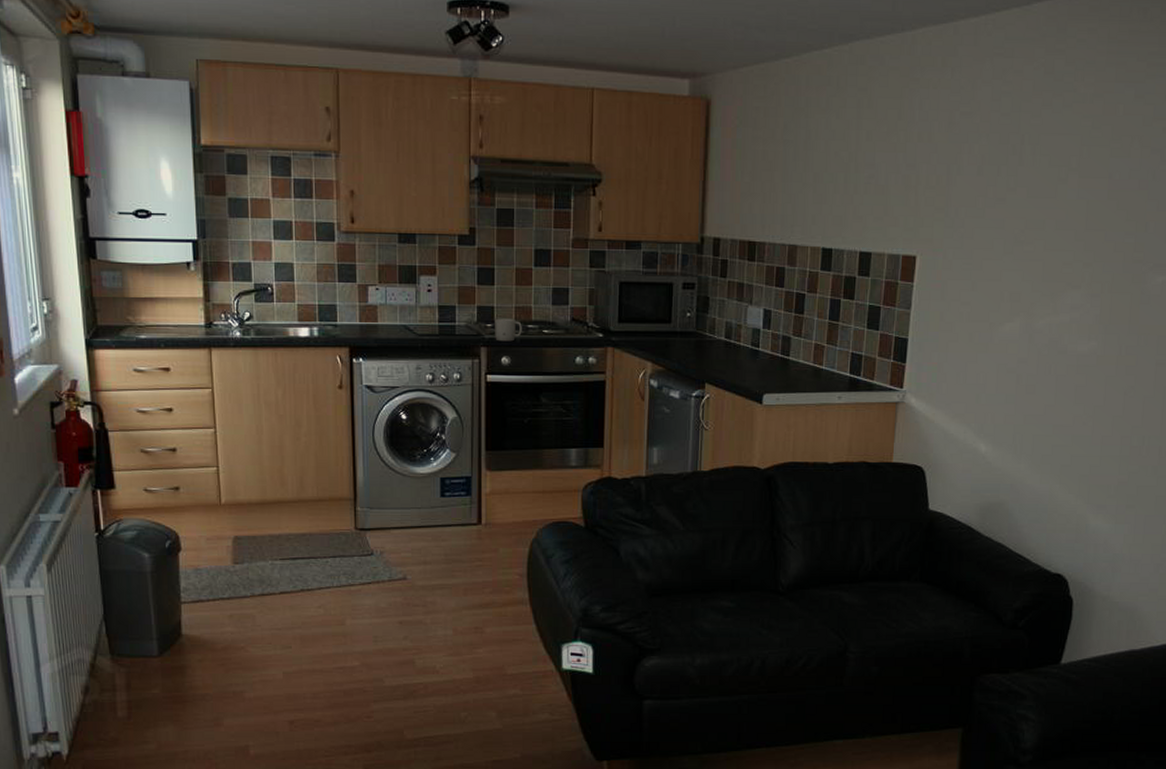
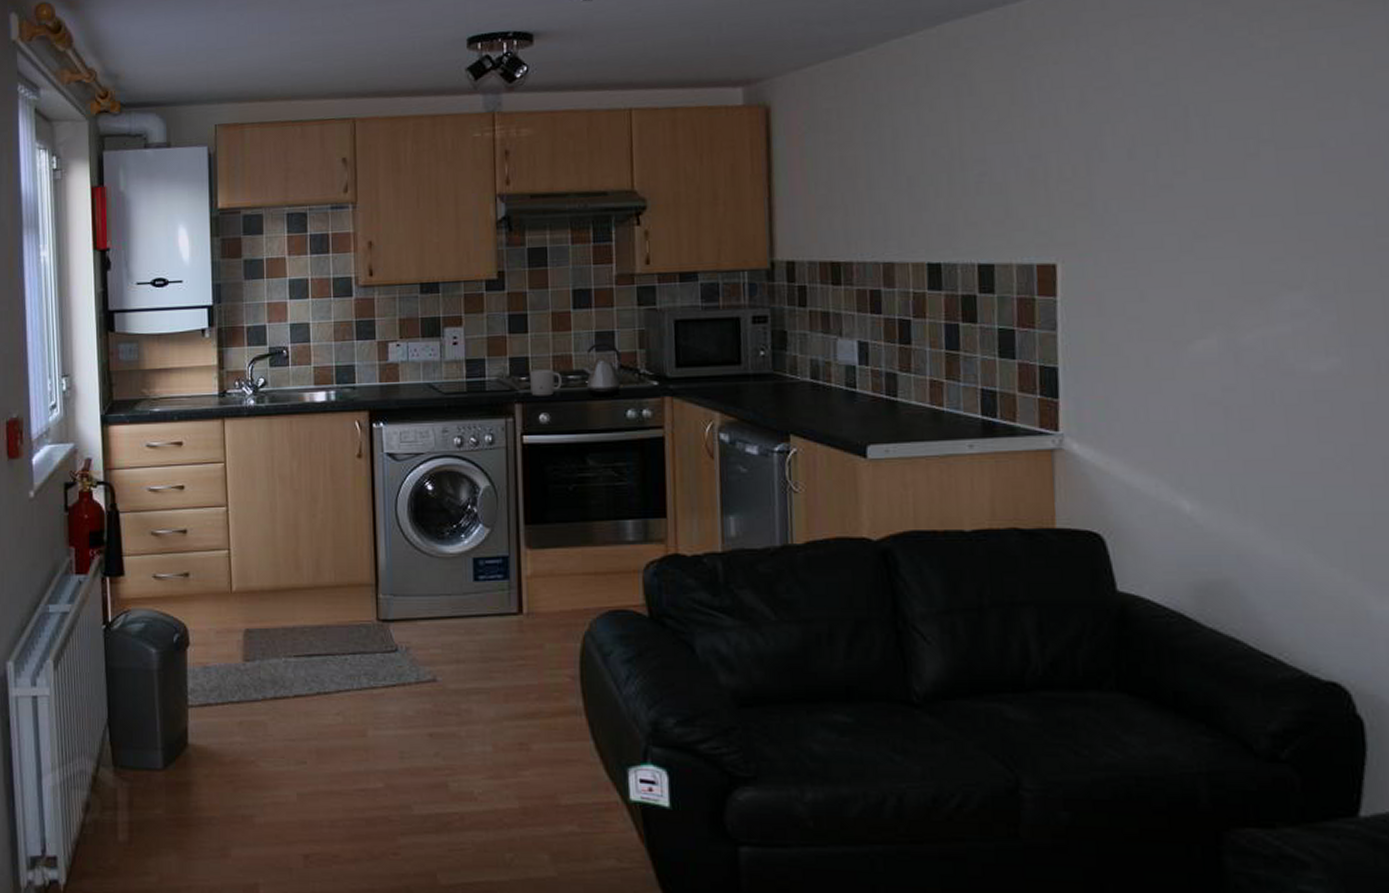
kettle: none [539,297,575,345] -> present [581,341,624,397]

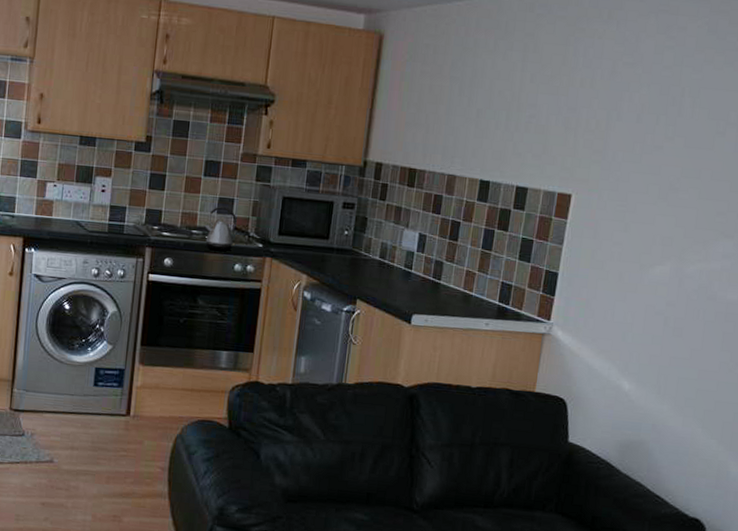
mug: present [530,369,562,397] -> none [160,221,187,245]

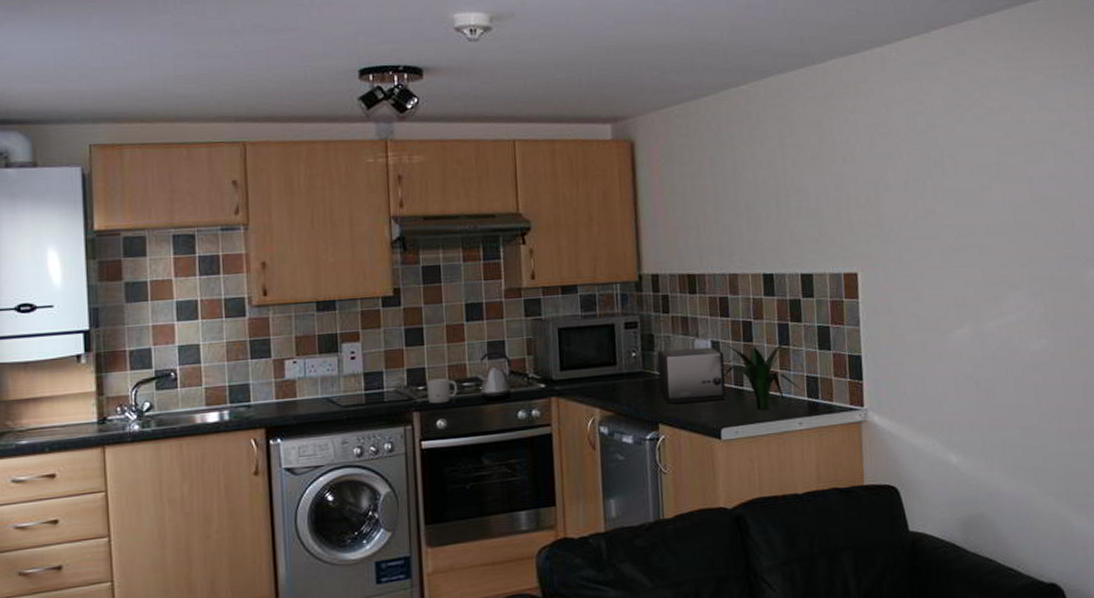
mug: none [160,221,187,245] -> present [427,378,457,404]
toaster: none [362,233,428,290] -> present [657,346,726,404]
plant: none [420,236,493,306] -> present [718,339,800,410]

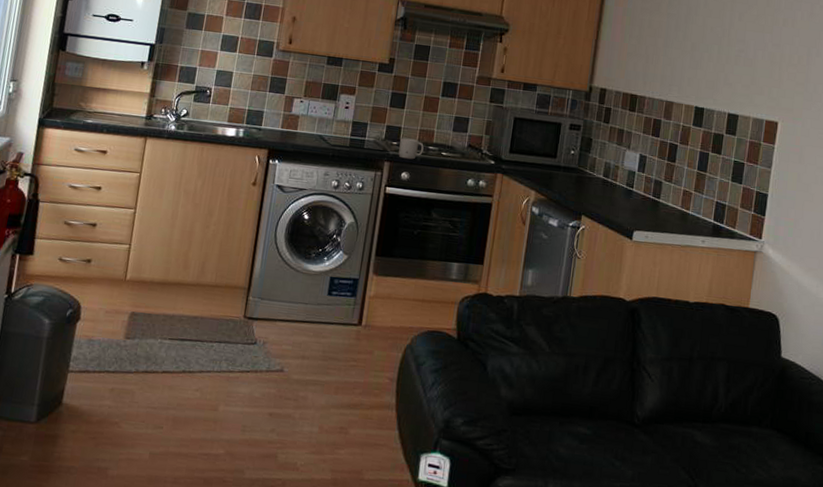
kettle: present [475,350,515,402] -> none [439,124,471,168]
toaster: present [657,346,726,404] -> none [587,153,648,207]
plant: present [718,339,800,410] -> none [641,157,708,223]

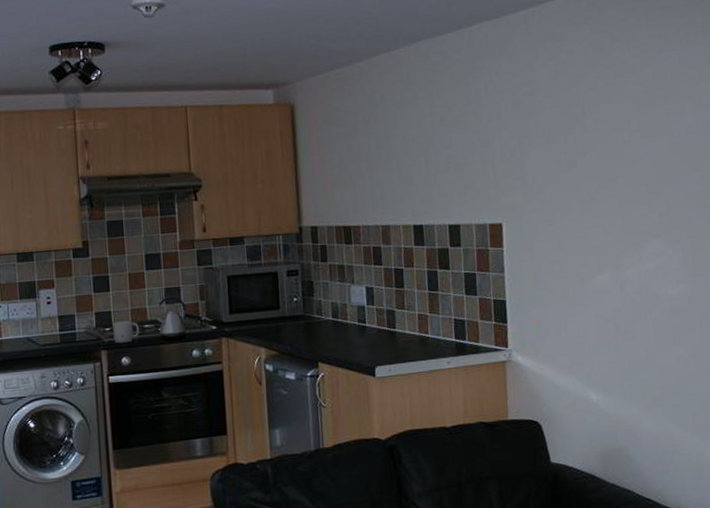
kettle: none [439,124,471,168] -> present [154,296,190,342]

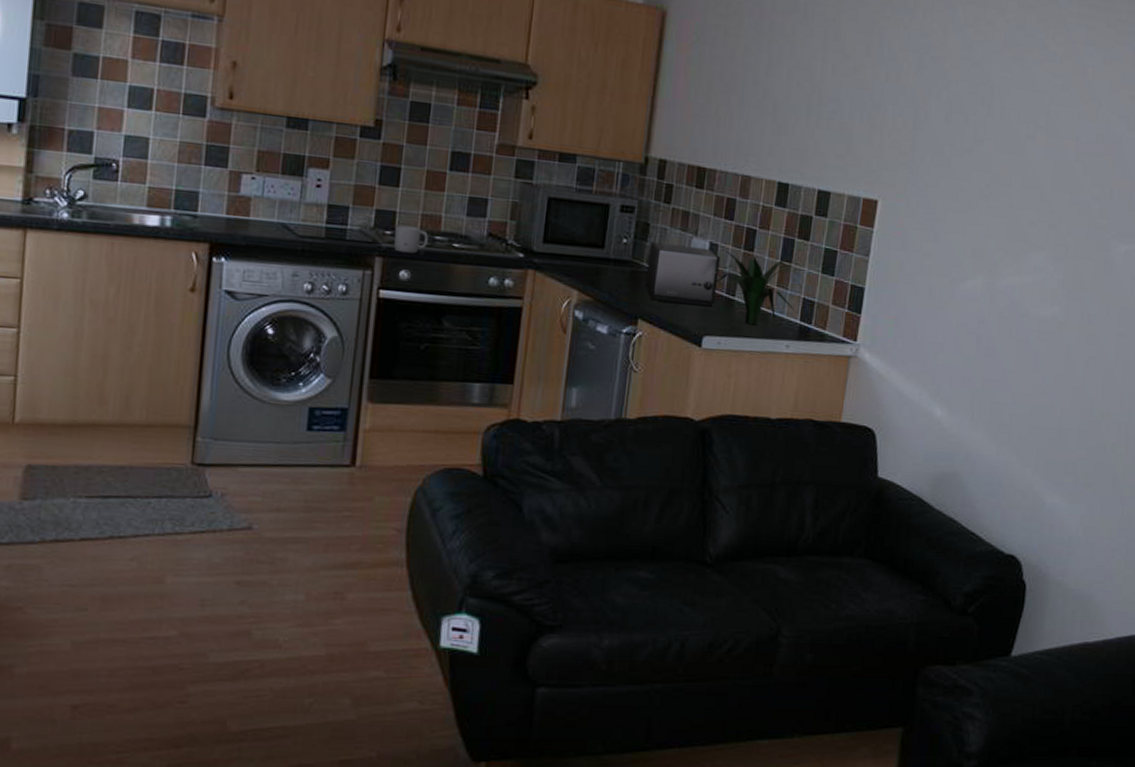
kettle: present [154,296,190,342] -> none [449,207,492,263]
toaster: none [316,292,380,345] -> present [644,241,721,307]
plant: none [372,285,448,350] -> present [712,245,794,326]

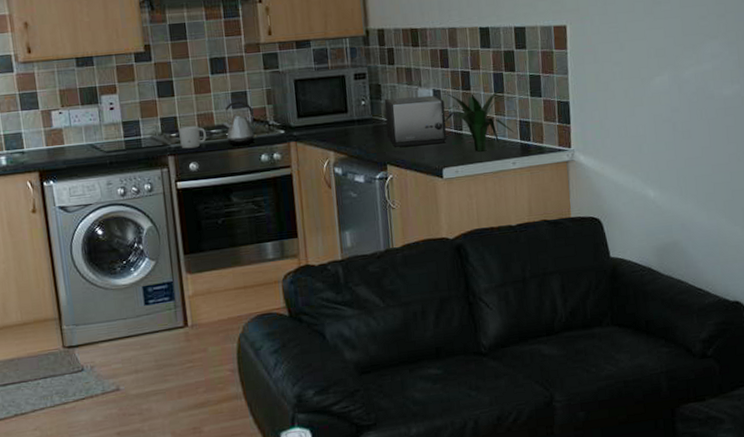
kettle: none [449,207,492,263] -> present [221,100,258,146]

